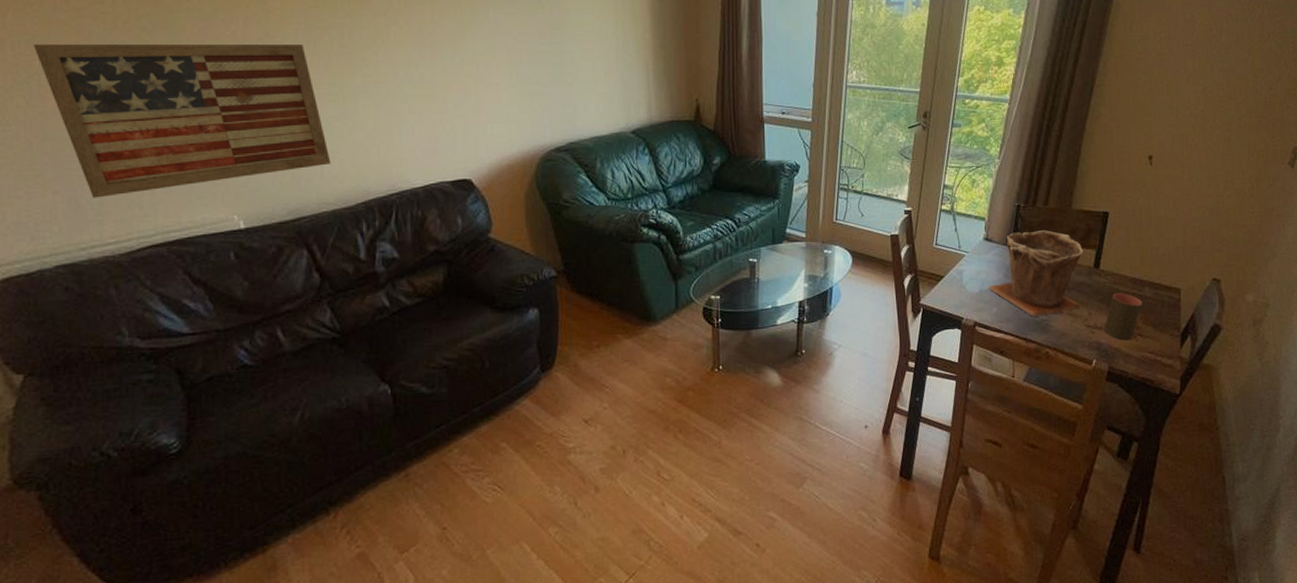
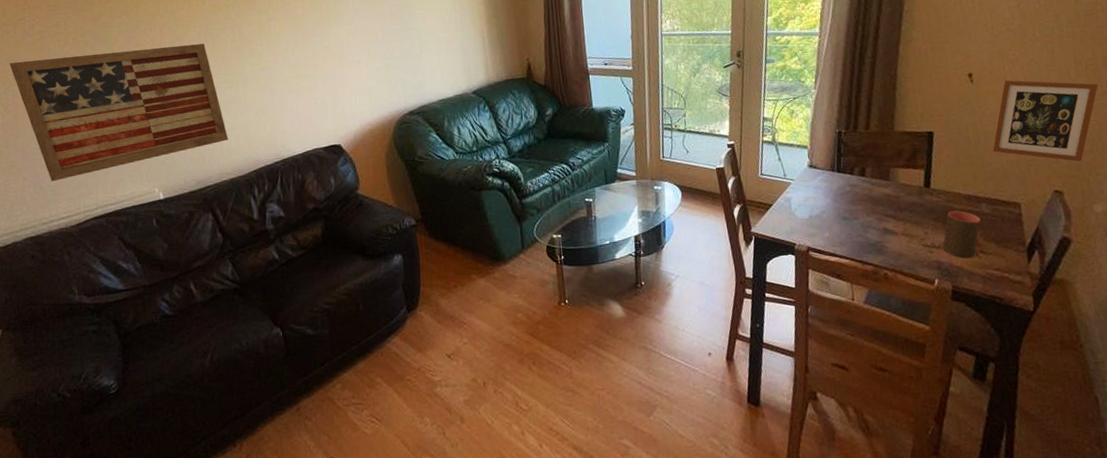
plant pot: present [989,230,1084,318] -> none [818,153,916,240]
picture frame: none [1162,165,1266,252] -> present [992,79,1098,162]

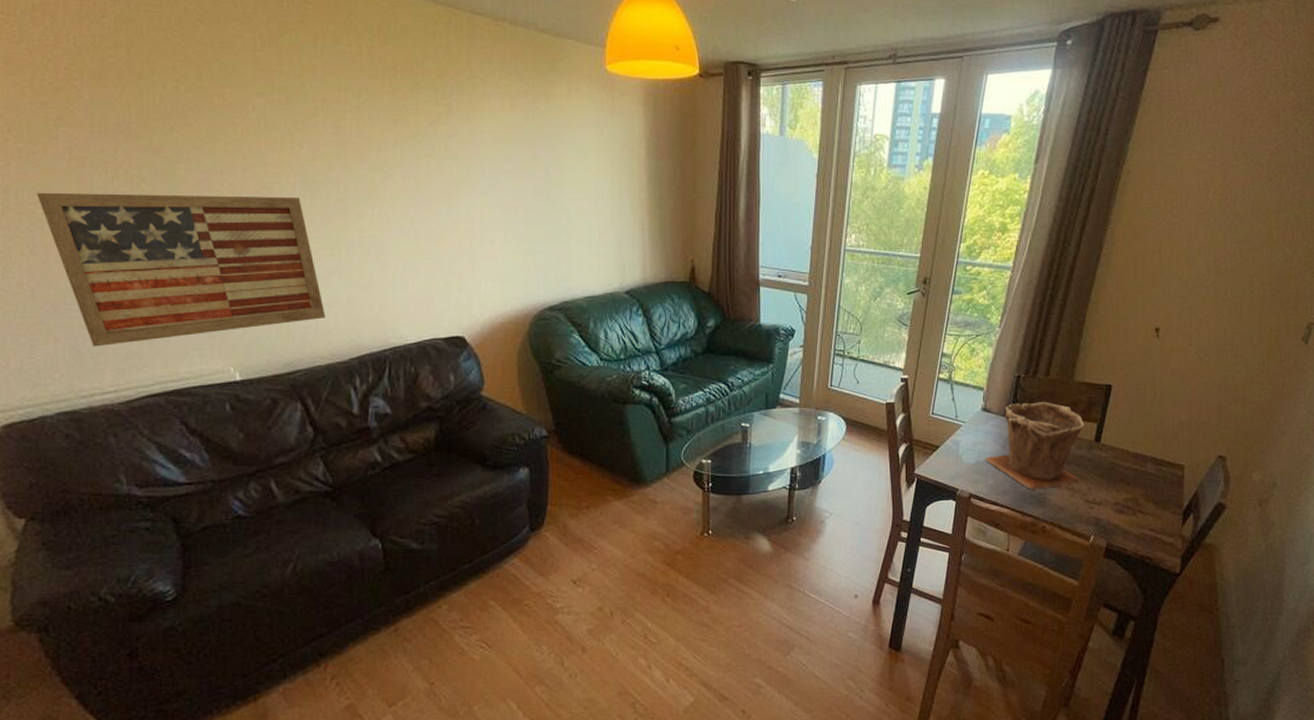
plant pot: none [818,153,916,240] -> present [986,402,1085,491]
cup: present [942,211,981,259] -> none [1103,468,1144,517]
picture frame: present [992,79,1098,162] -> none [1167,338,1278,429]

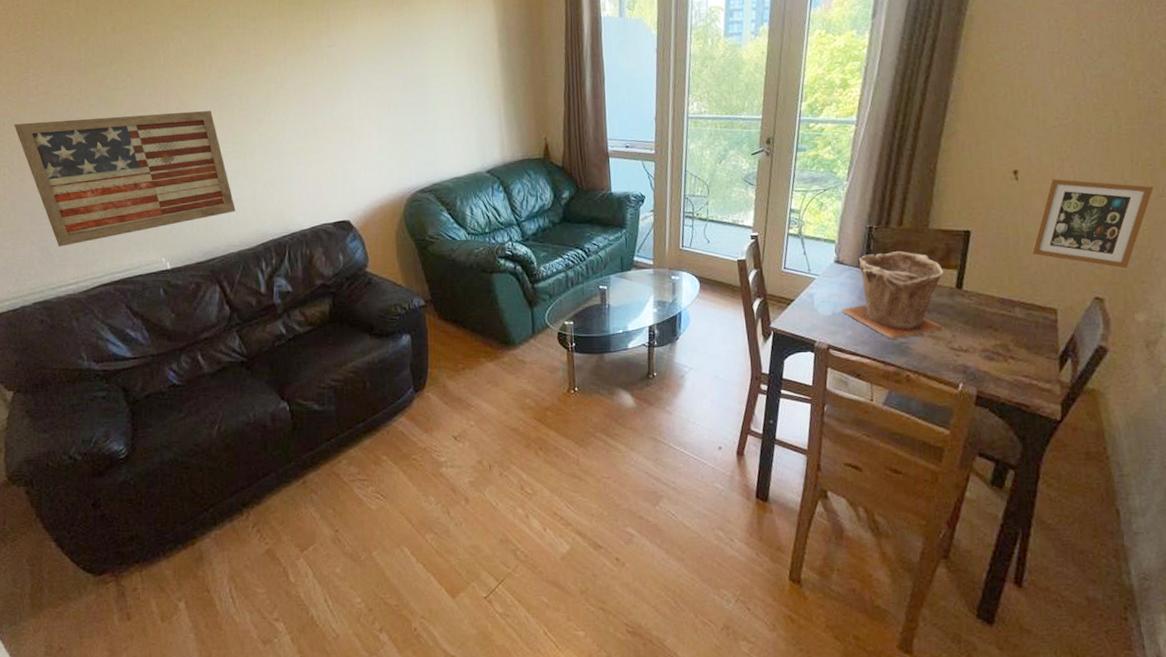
picture frame: none [1167,338,1278,429] -> present [1032,178,1154,268]

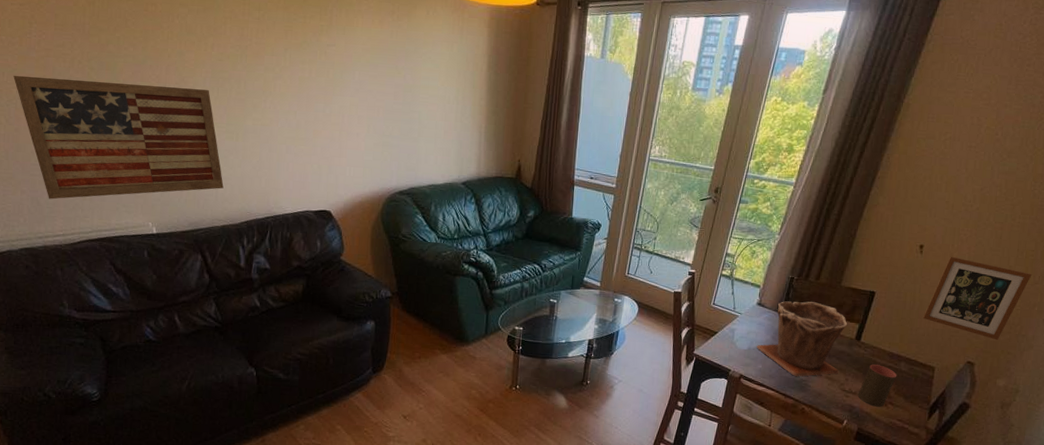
cup: none [970,314,1013,364] -> present [857,364,897,407]

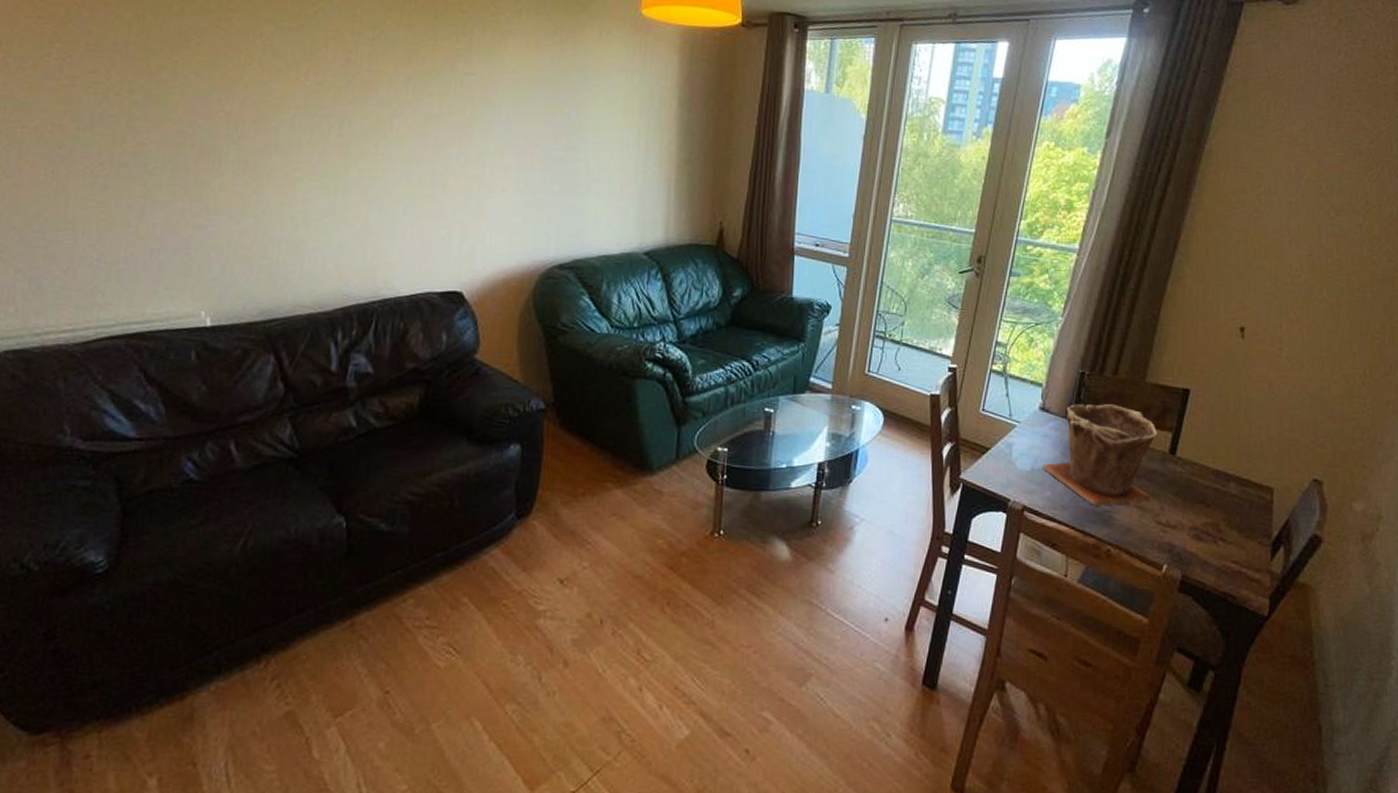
wall art: present [13,75,224,200] -> none [19,110,313,280]
cup: present [857,364,897,407] -> none [1178,487,1227,545]
picture frame: present [923,256,1032,340] -> none [1253,341,1381,450]

